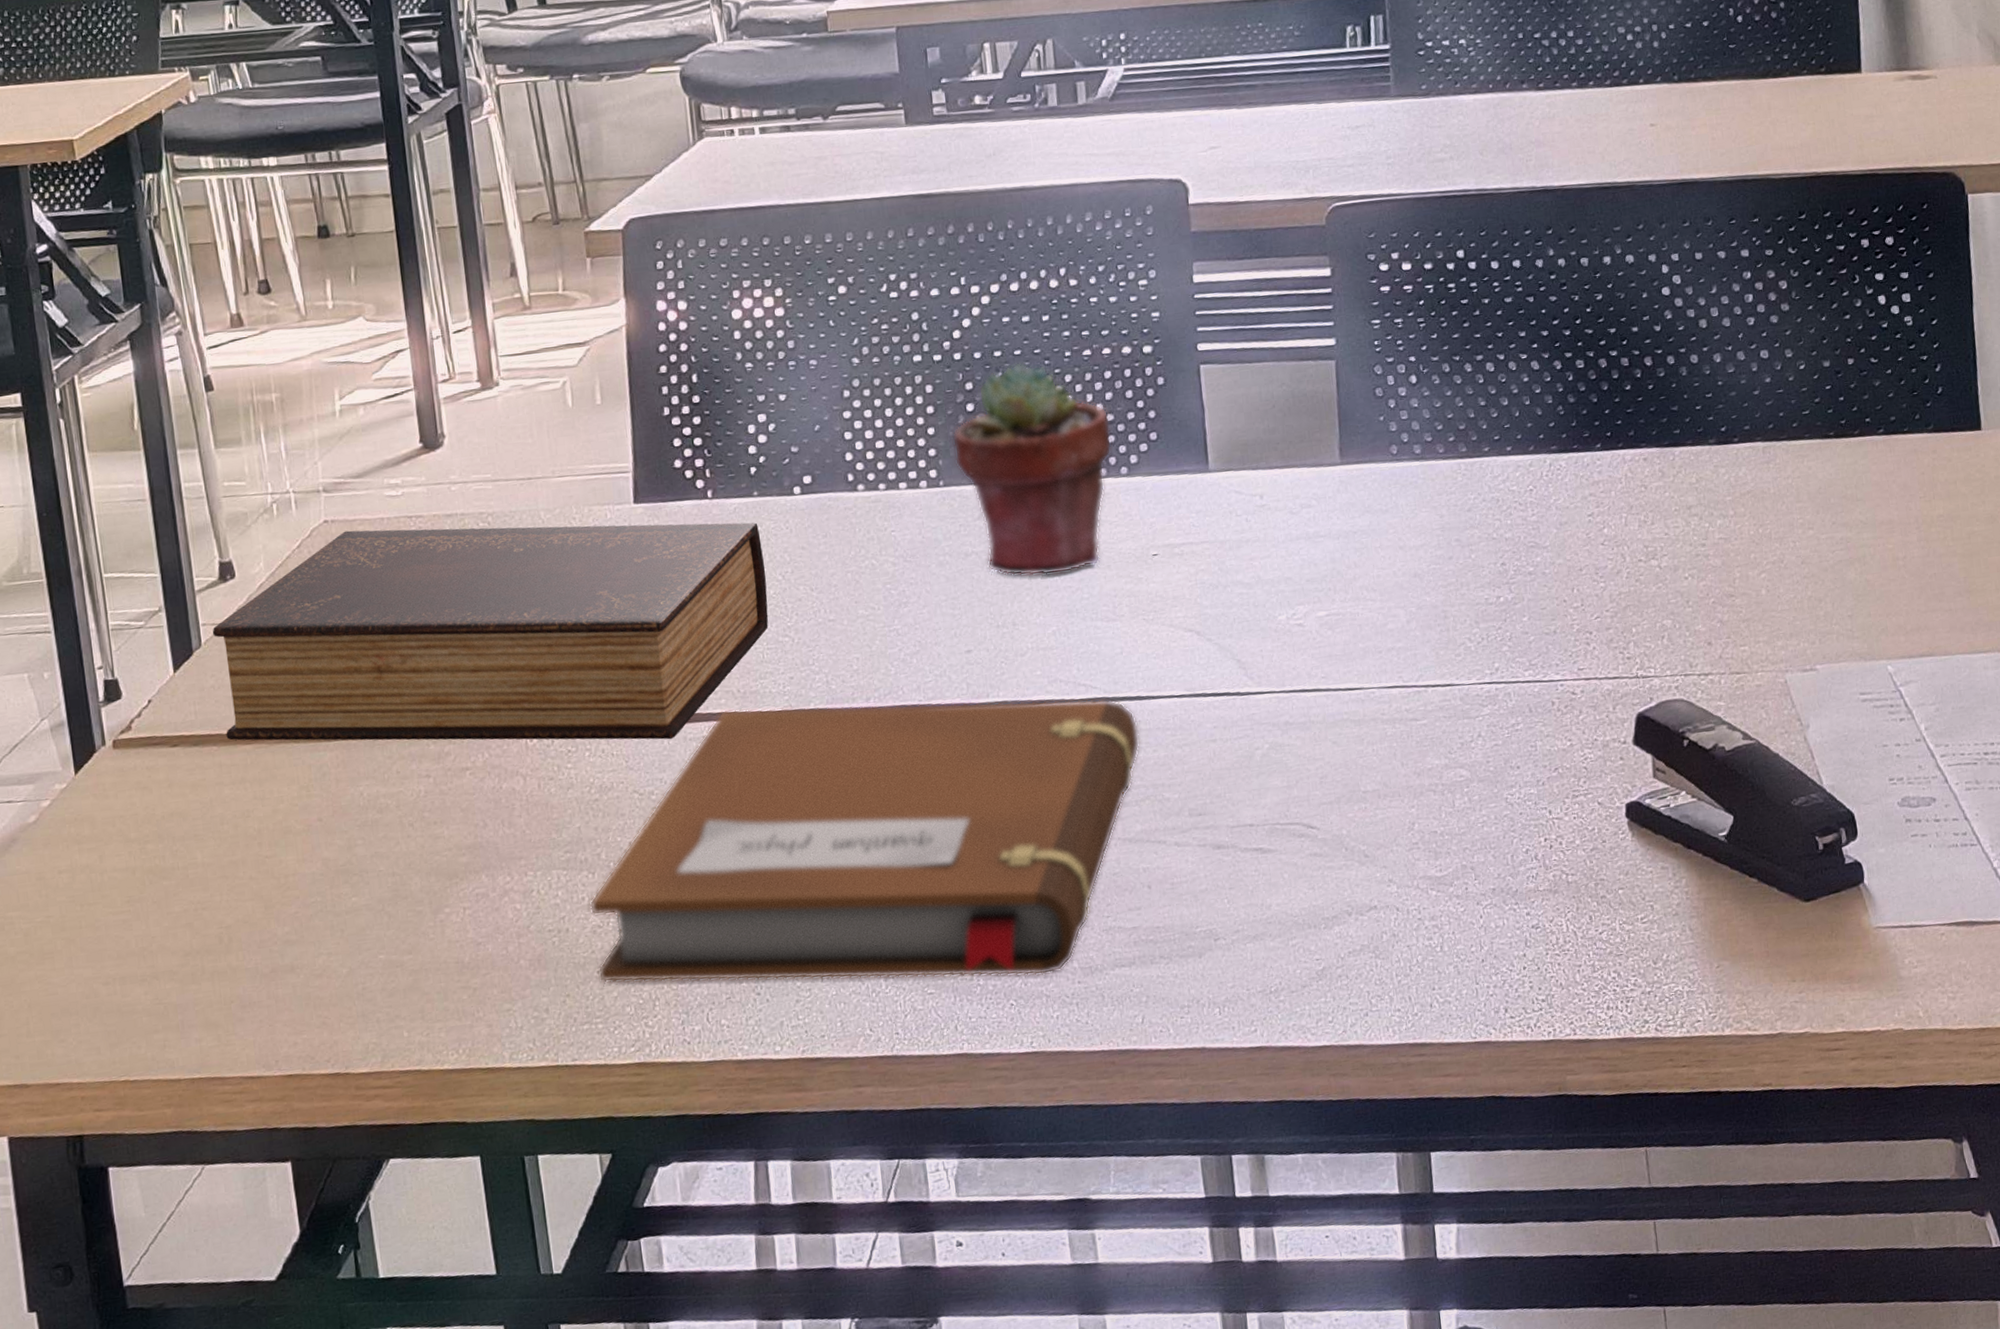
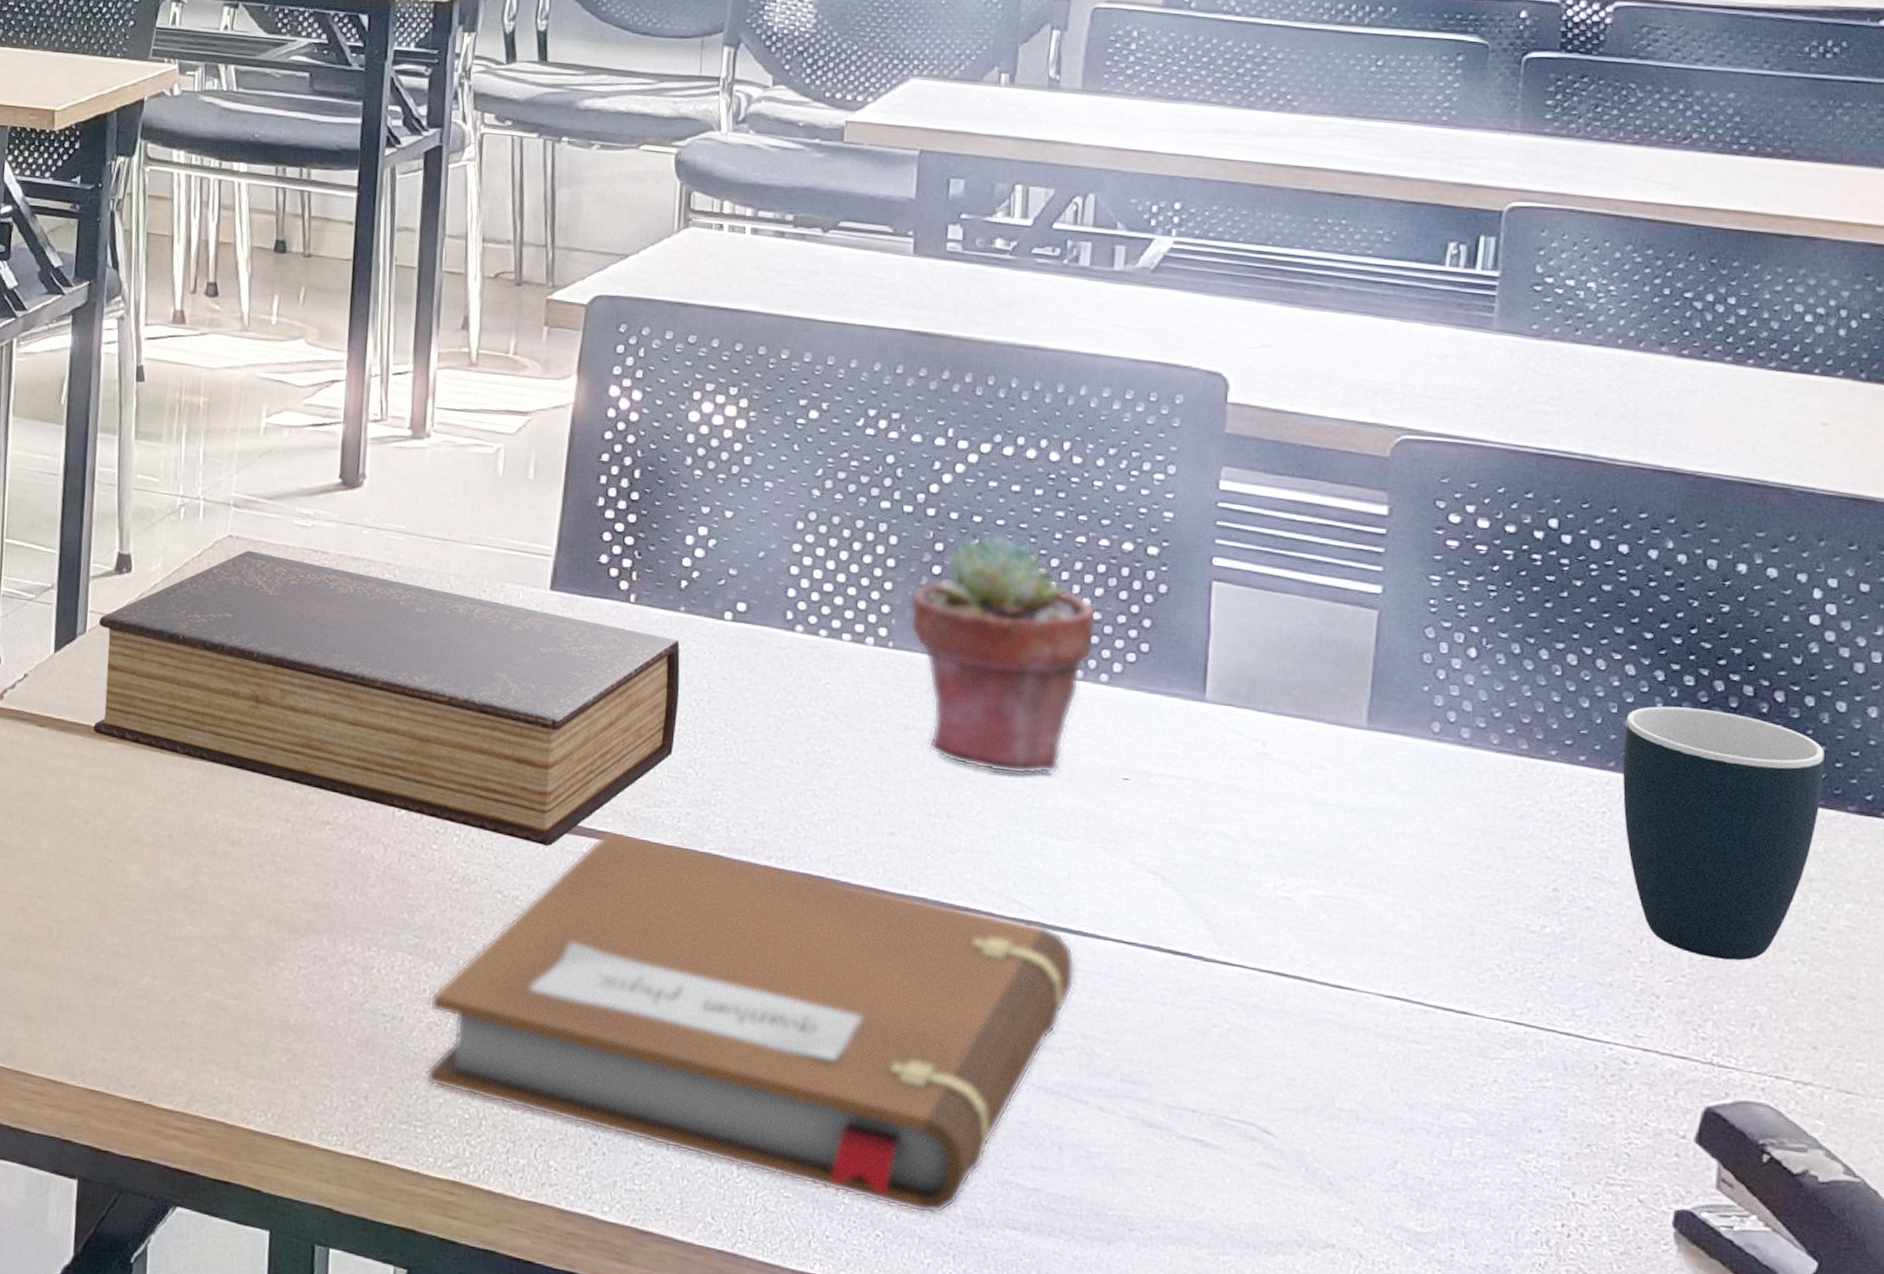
mug: none [1537,383,1689,591] -> present [1622,706,1824,961]

